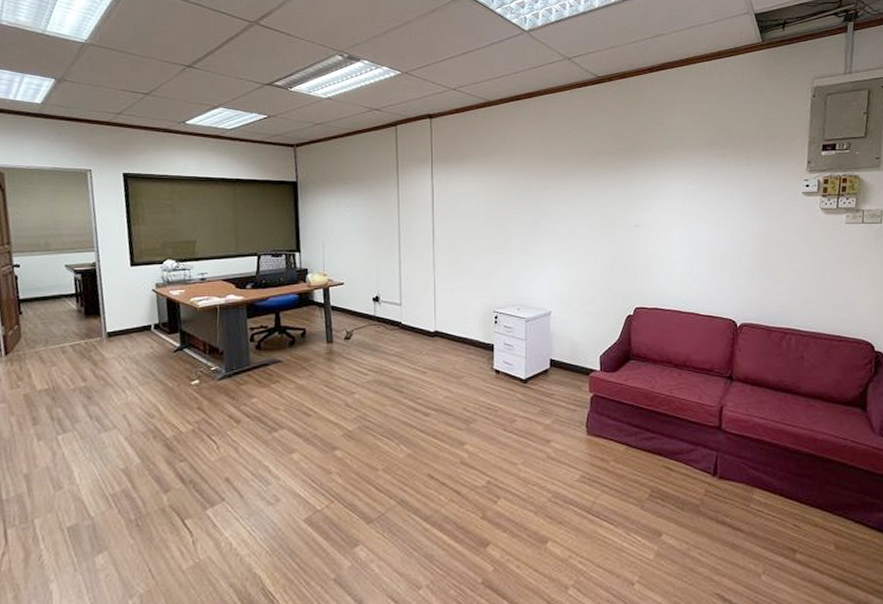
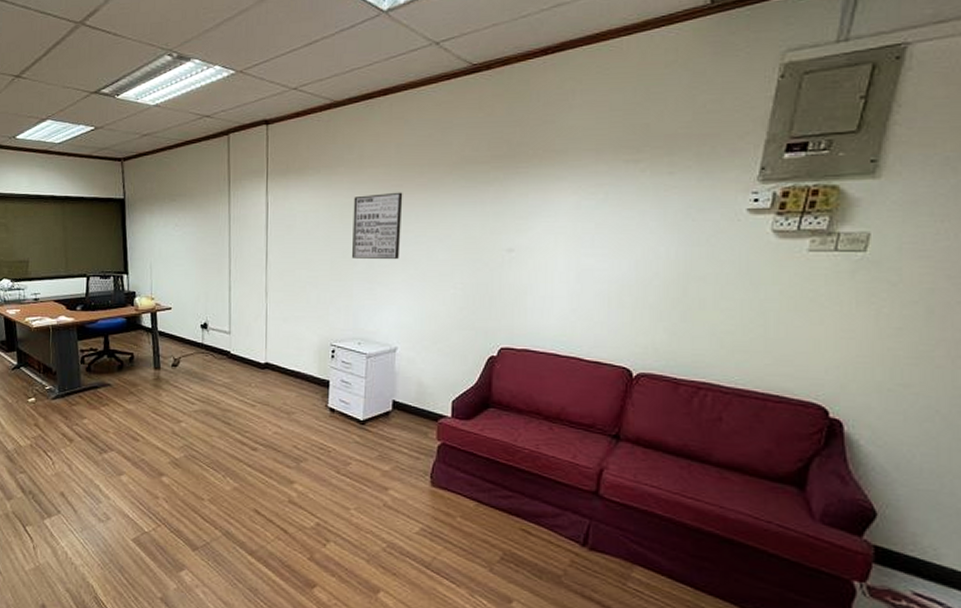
wall art: none [508,177,549,235] -> present [352,192,403,260]

